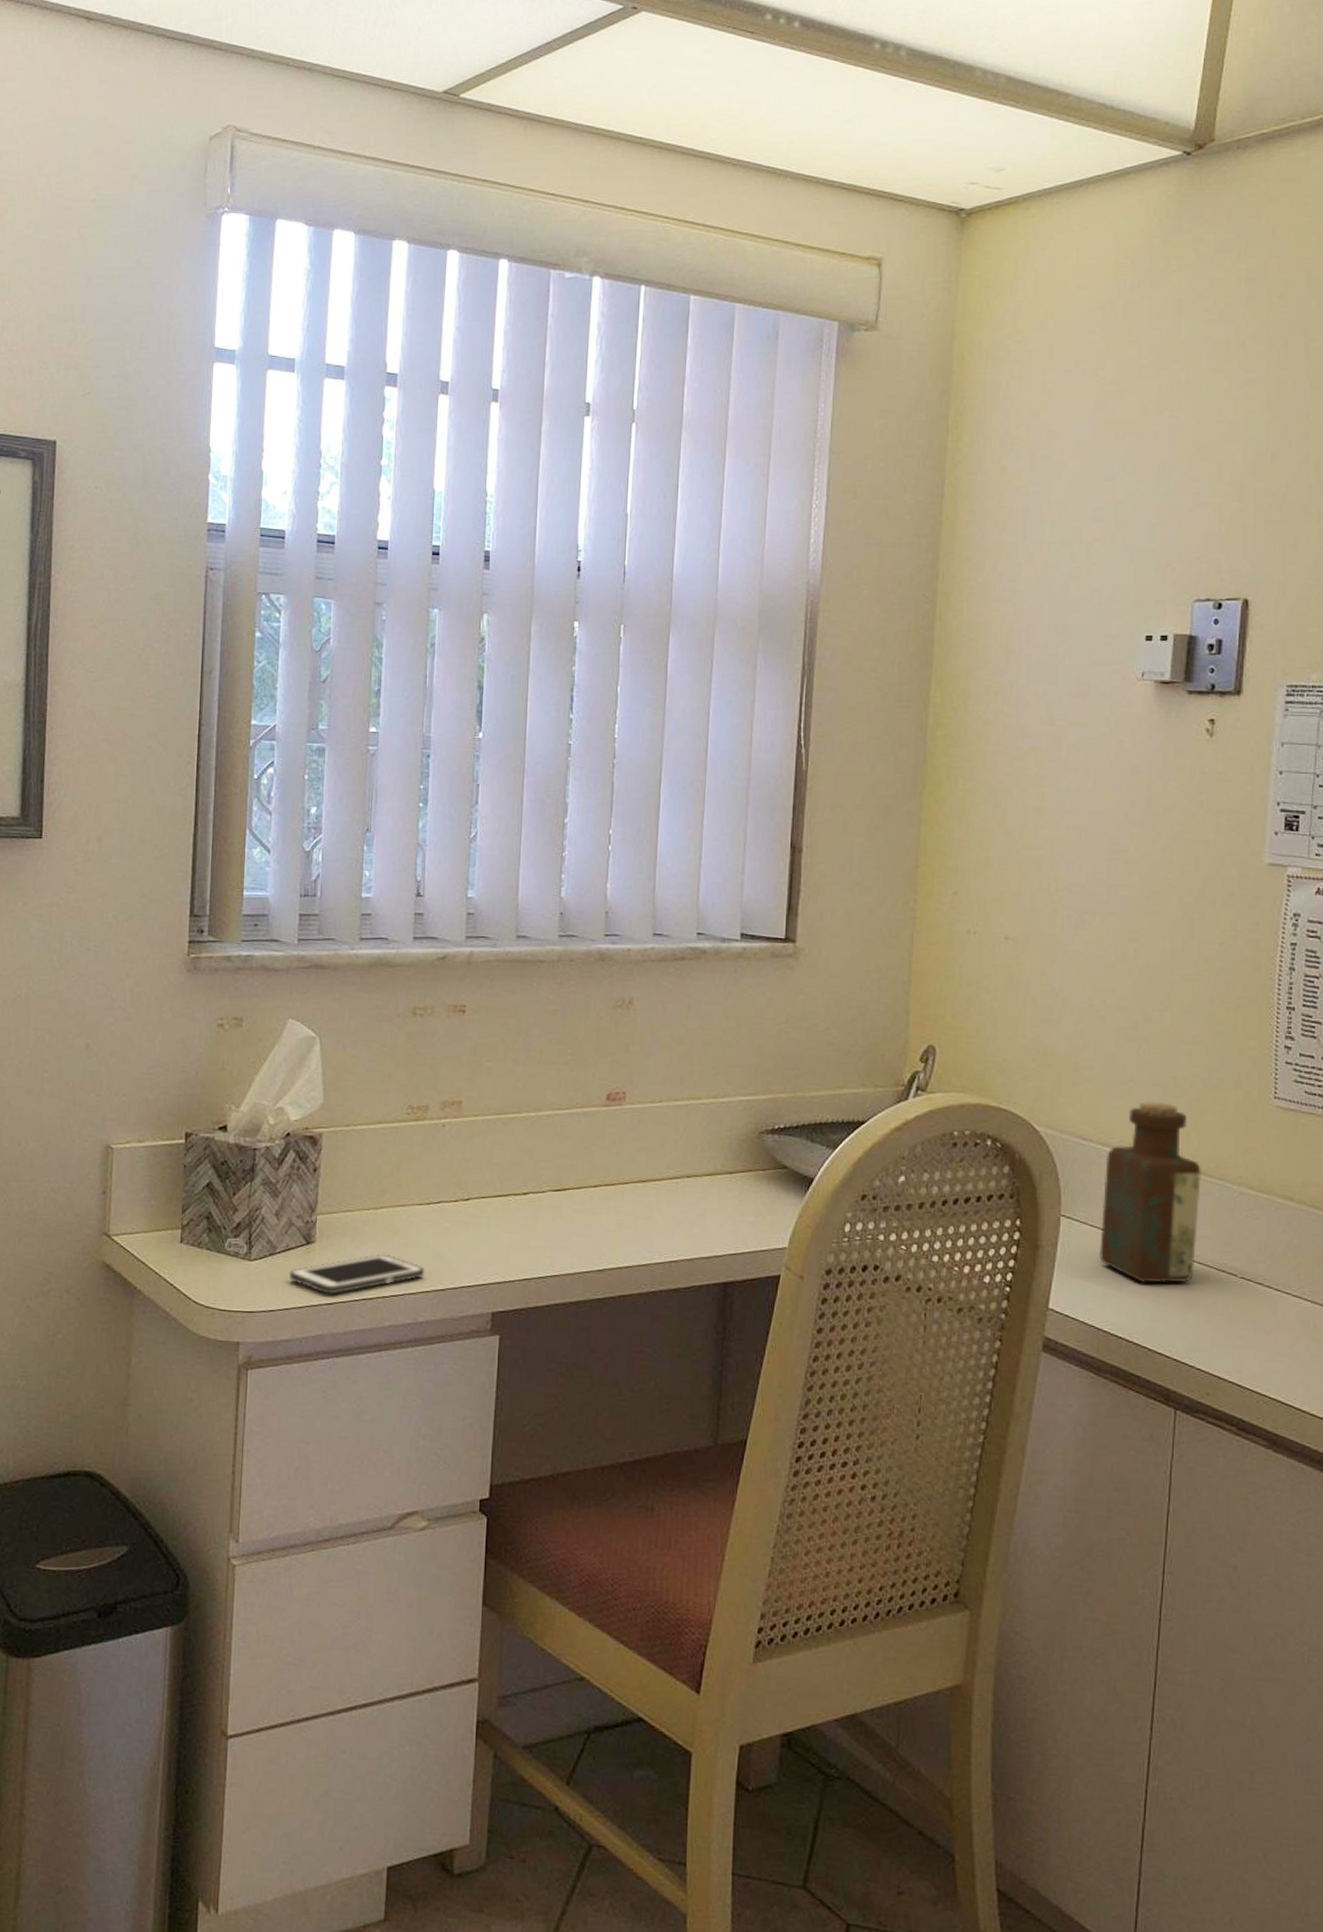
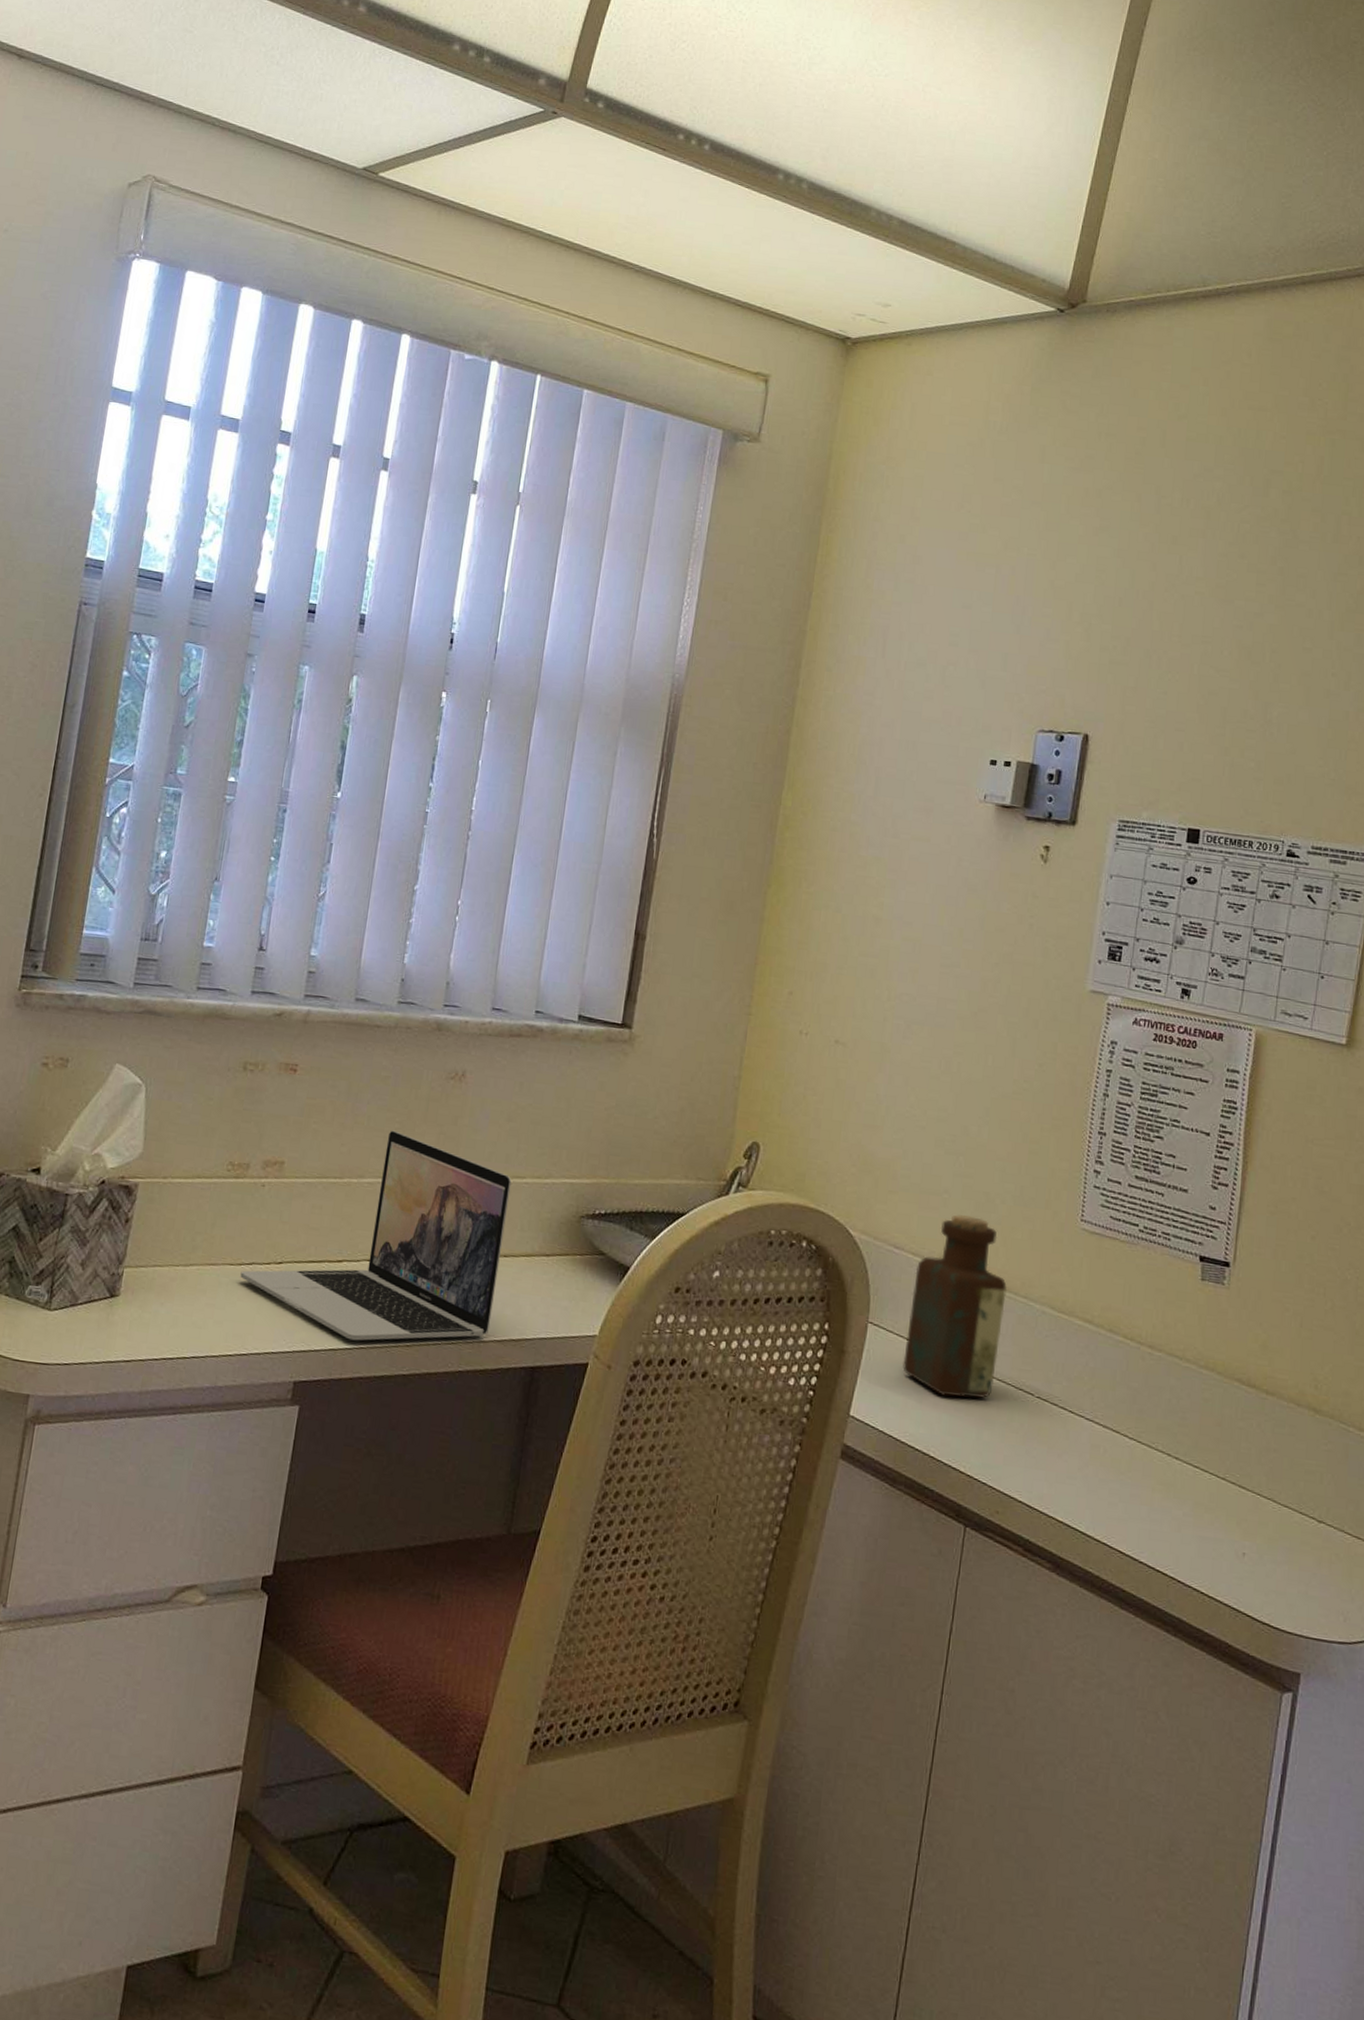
cell phone: present [289,1254,425,1294] -> none [89,1313,230,1352]
laptop: none [430,1062,688,1269] -> present [240,1130,512,1341]

